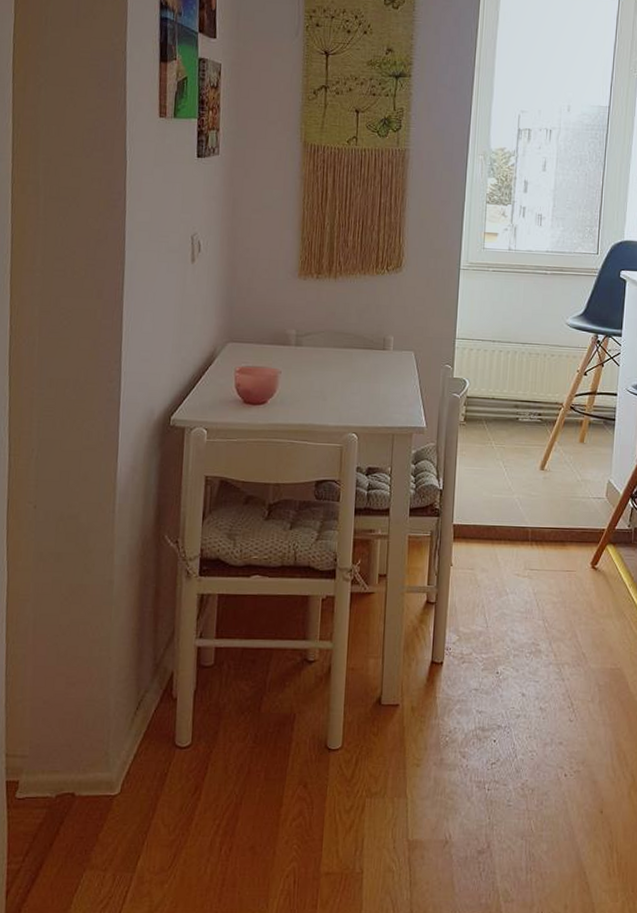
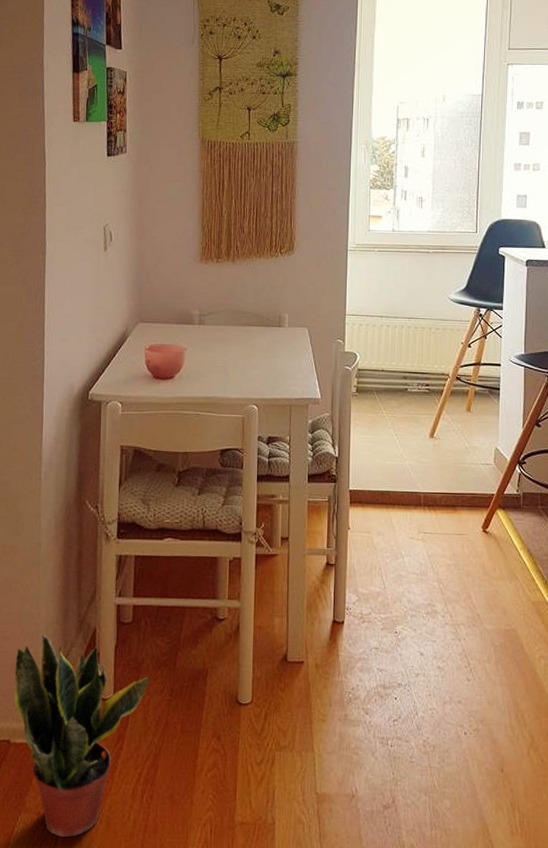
potted plant: none [79,679,232,894] -> present [13,634,150,838]

